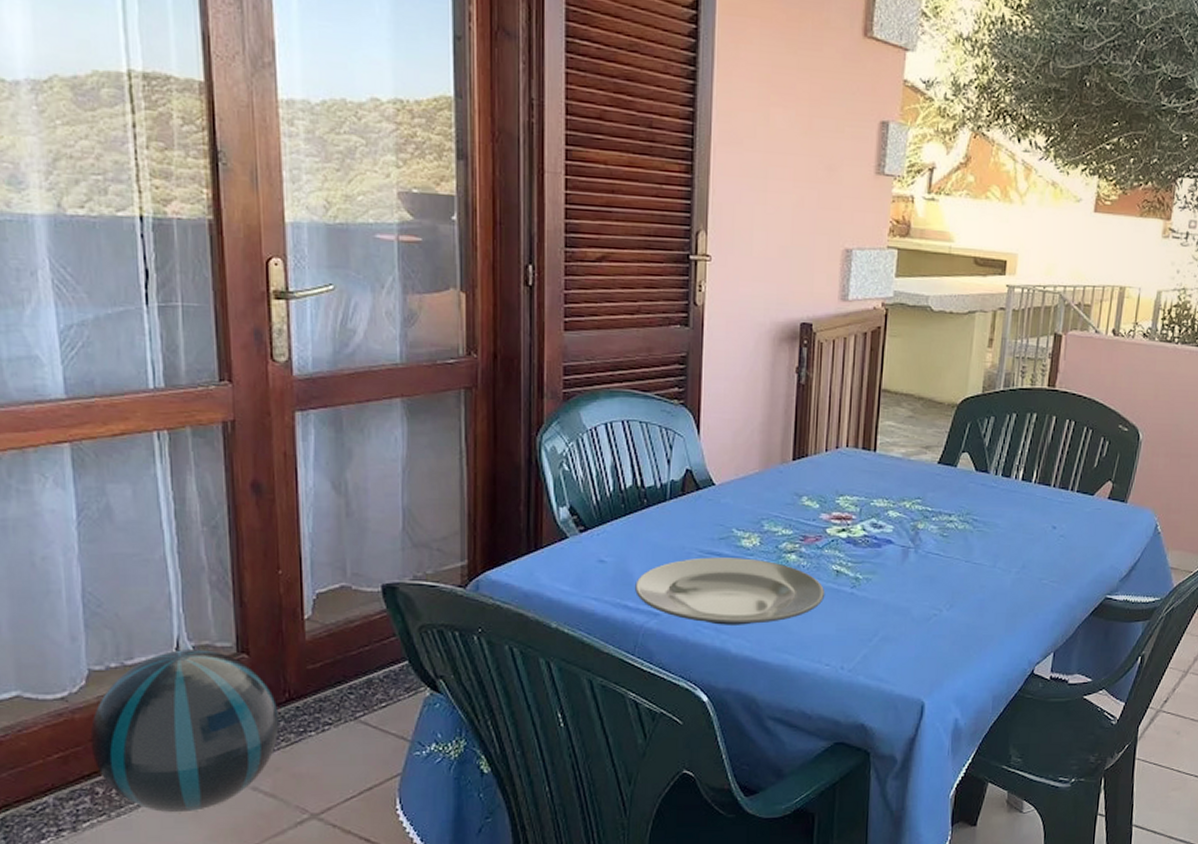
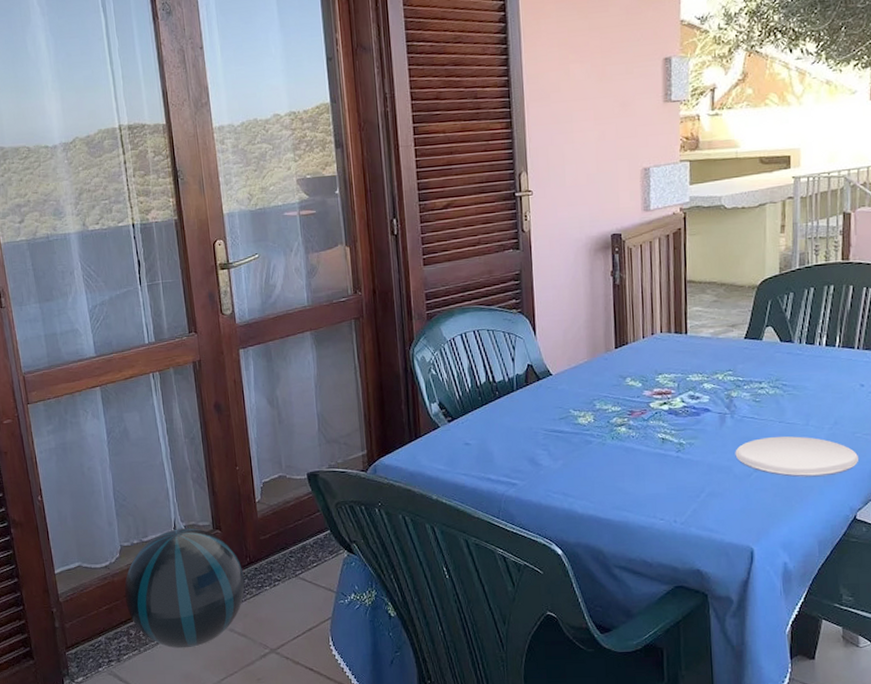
plate: present [635,557,826,625] -> none [495,433,654,490]
plate: none [915,578,1044,625] -> present [735,436,860,478]

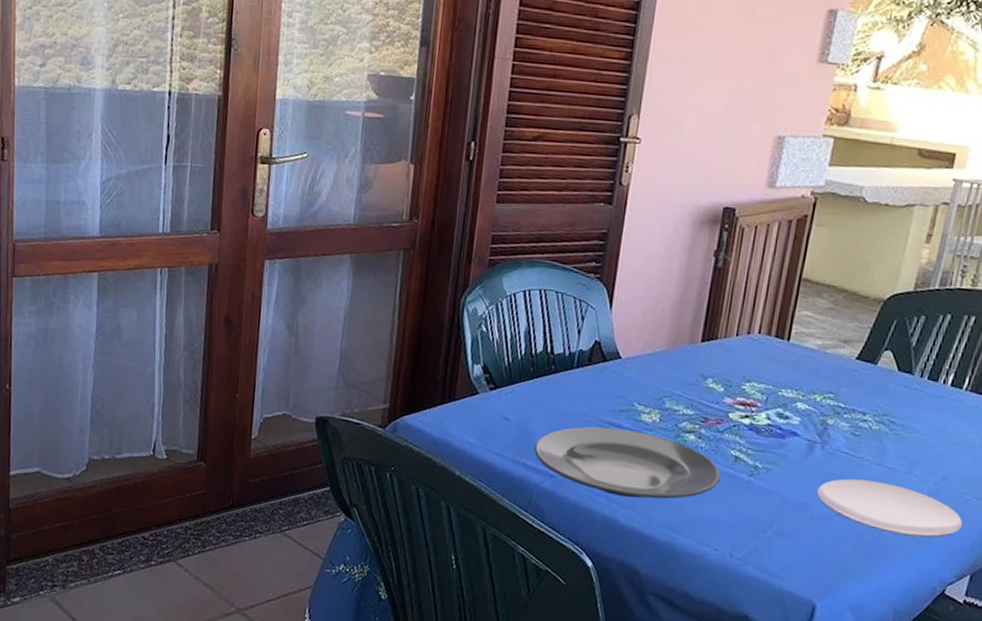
beach ball: present [124,528,245,649] -> none [83,451,223,590]
plate: none [495,433,654,490] -> present [534,426,721,499]

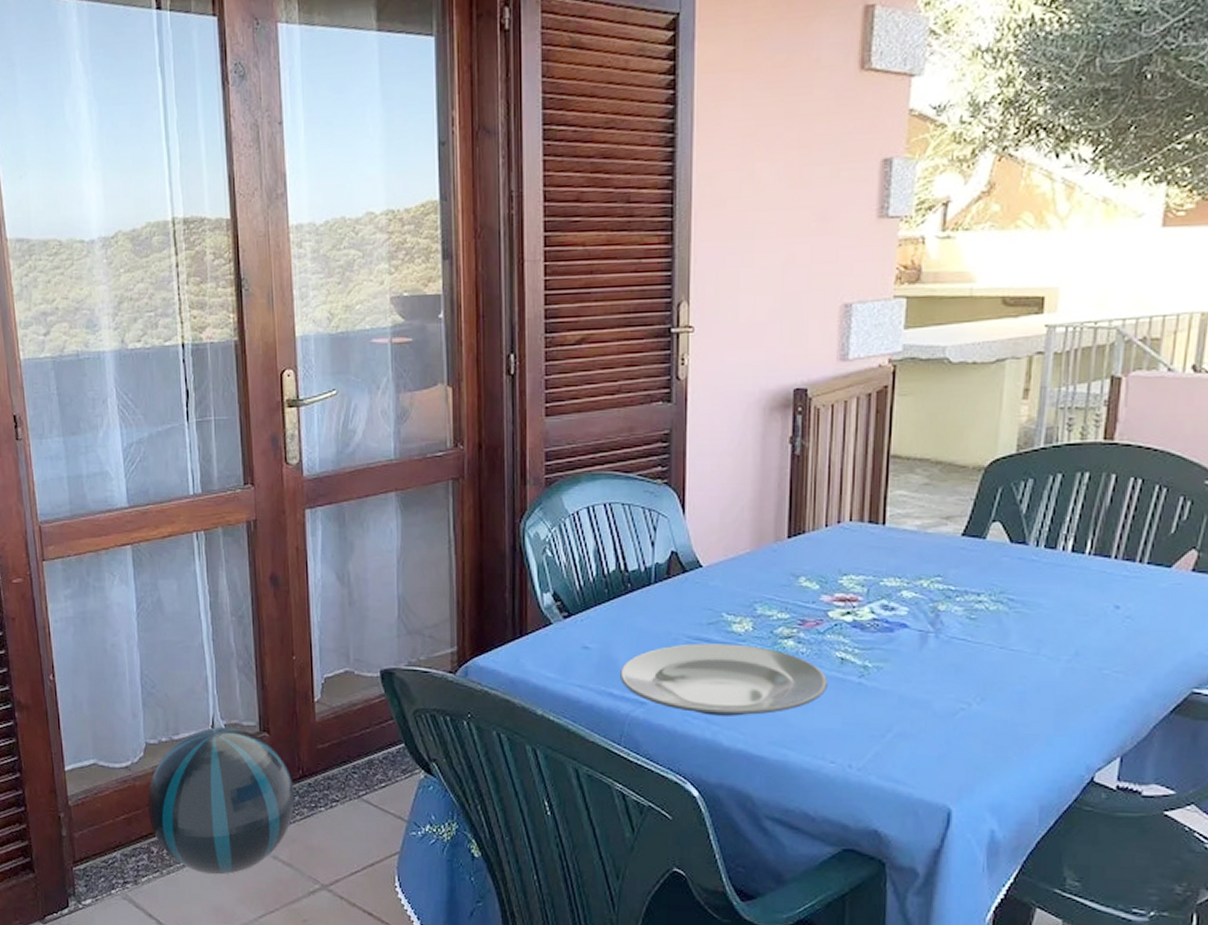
beach ball: none [83,451,223,590] -> present [147,727,295,875]
plate: present [816,478,963,539] -> none [936,667,1105,723]

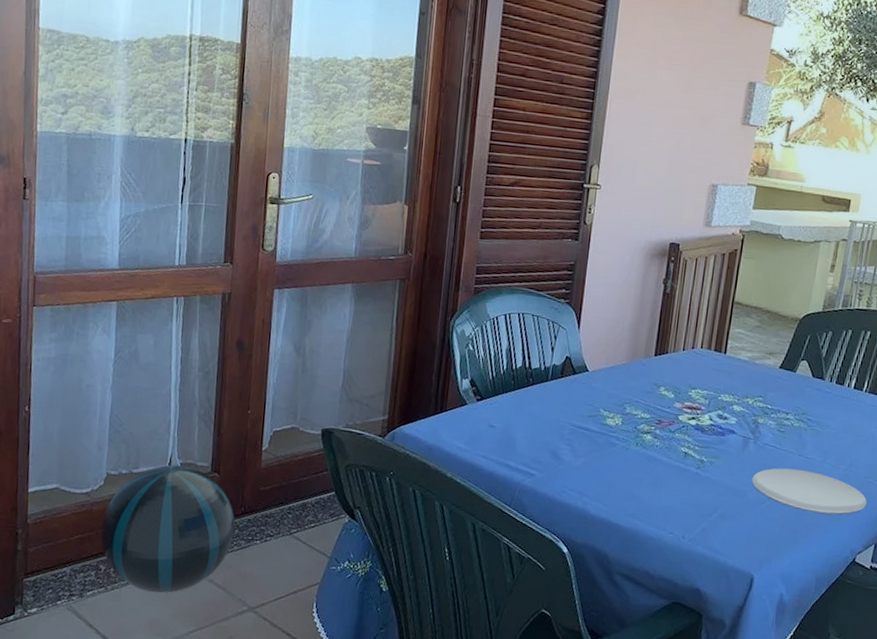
plate: present [620,643,829,716] -> none [516,430,674,492]
plate: none [936,667,1105,723] -> present [751,468,868,516]

